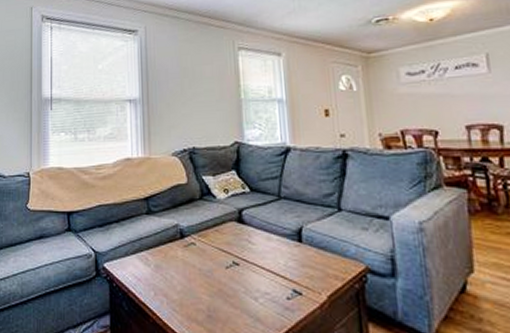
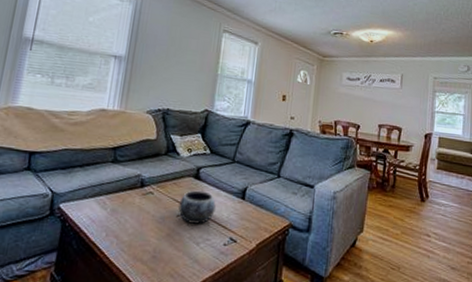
decorative bowl: none [226,236,269,276] -> present [178,190,216,224]

